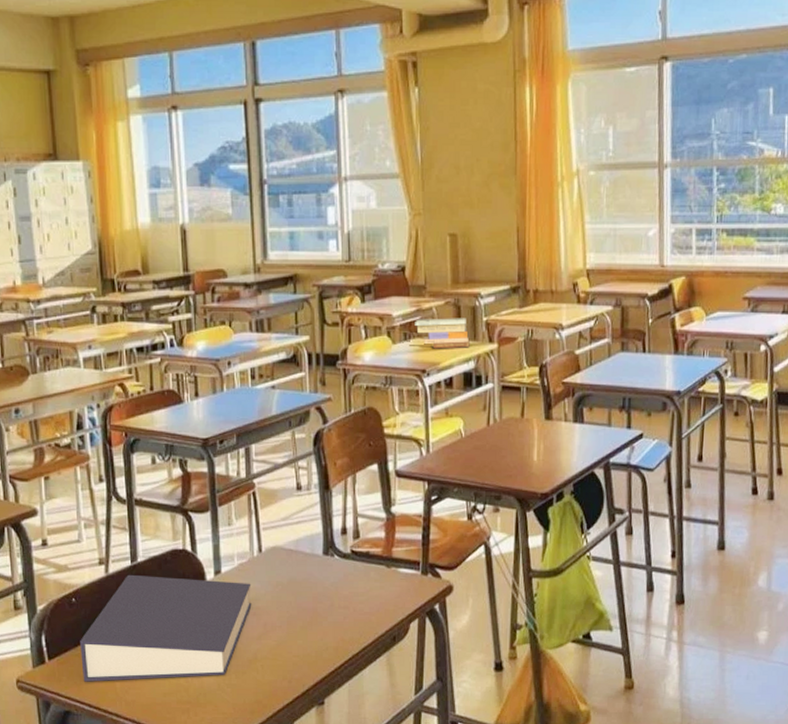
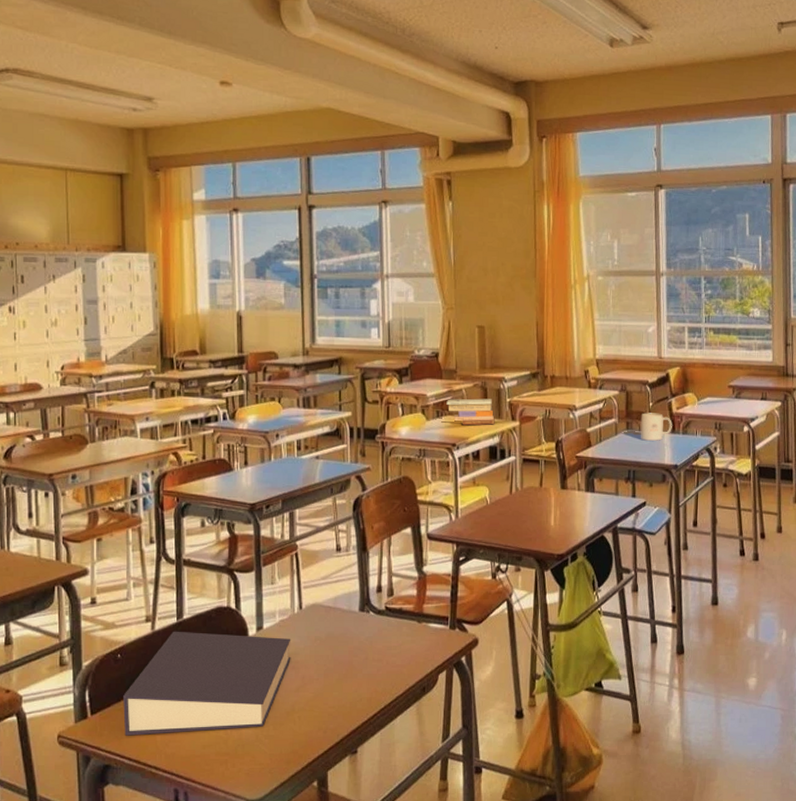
mug: none [637,331,675,364] -> present [640,412,672,441]

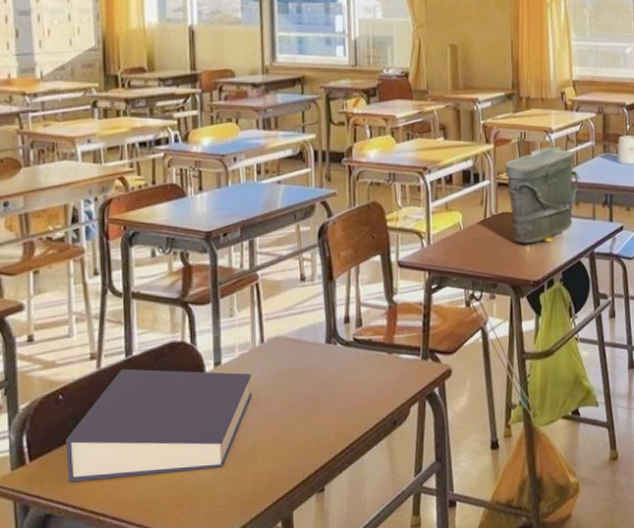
books: present [446,398,495,426] -> none [417,120,468,149]
bag: none [530,424,604,518] -> present [505,146,581,244]

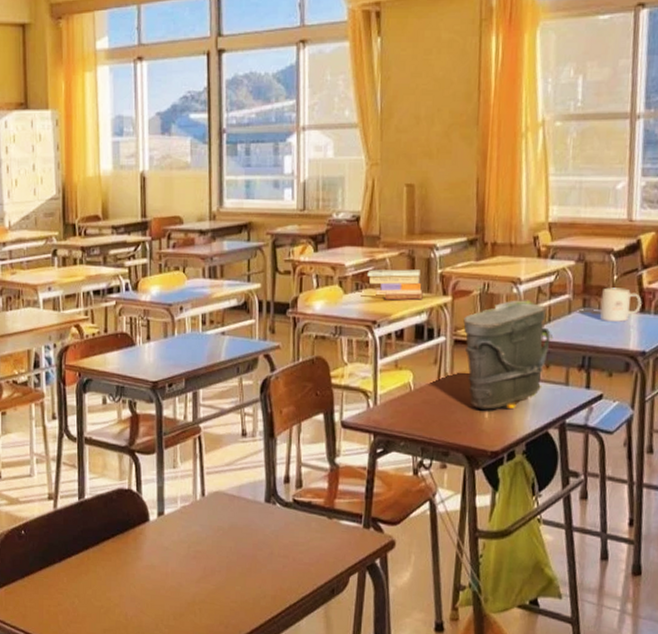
book: present [66,368,252,482] -> none [27,510,193,616]
books: none [417,120,468,149] -> present [367,269,423,301]

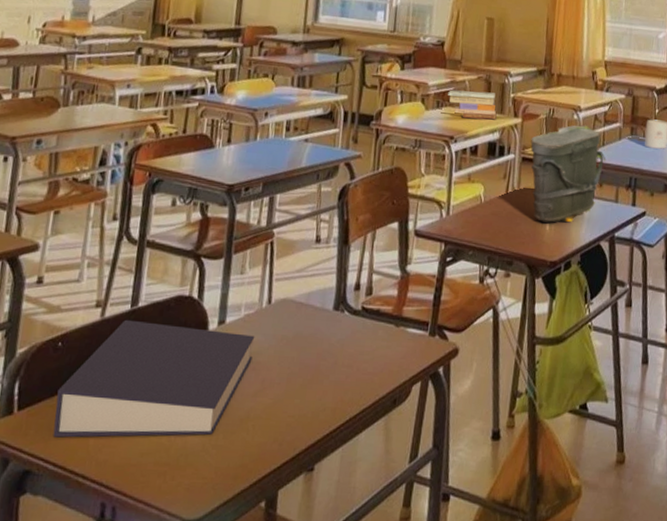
book: none [27,510,193,616] -> present [52,319,255,438]

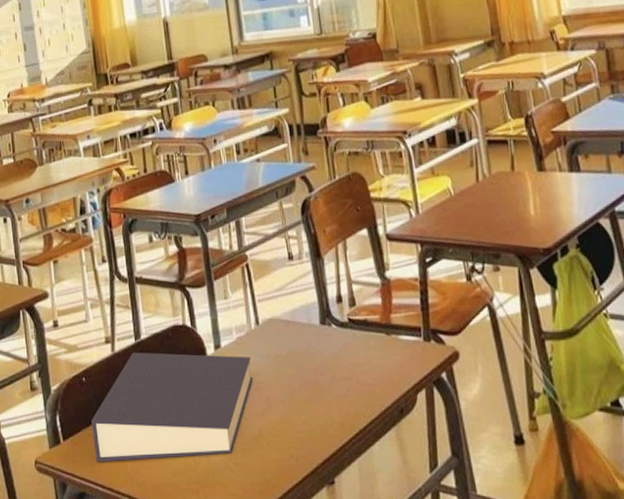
books: present [448,89,497,120] -> none [391,76,449,110]
bag: present [530,125,607,223] -> none [493,93,587,207]

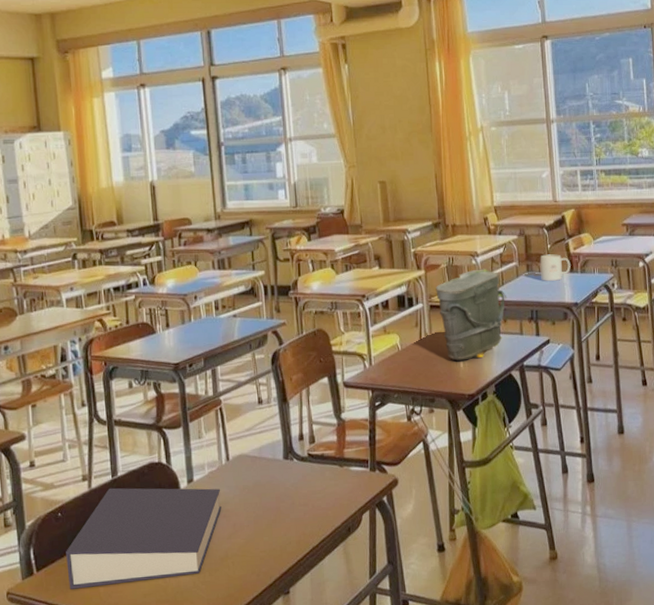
bag: none [493,93,587,207] -> present [436,269,507,361]

